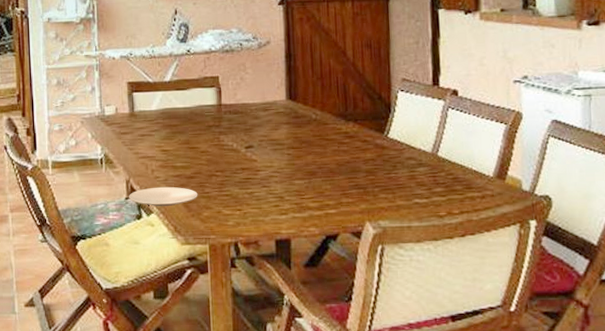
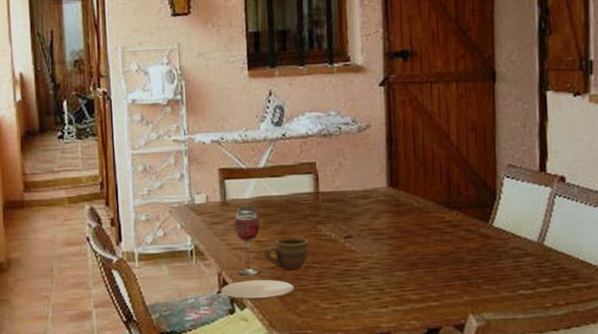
wineglass: none [141,117,166,183] -> present [233,206,260,275]
cup: none [169,147,212,178] -> present [263,237,309,270]

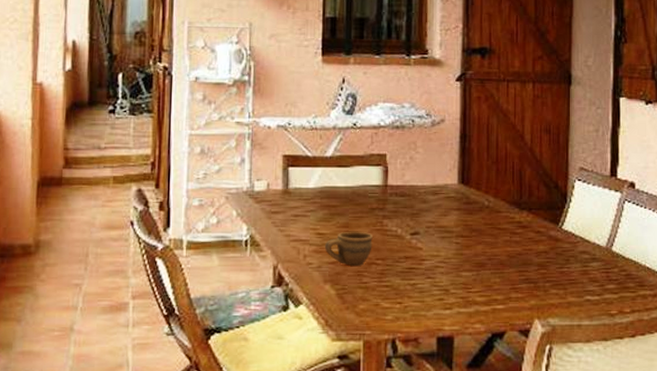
plate: present [221,279,294,301] -> none [275,274,355,298]
wineglass: present [233,206,260,275] -> none [294,196,323,270]

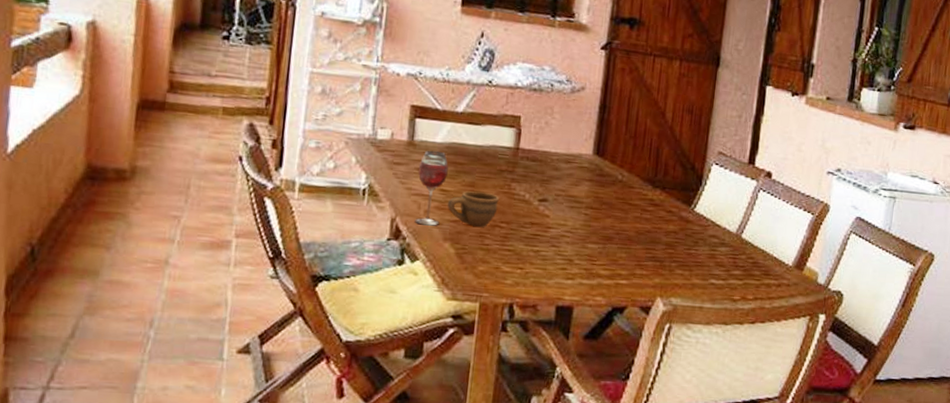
wineglass: none [294,196,323,270] -> present [415,150,449,226]

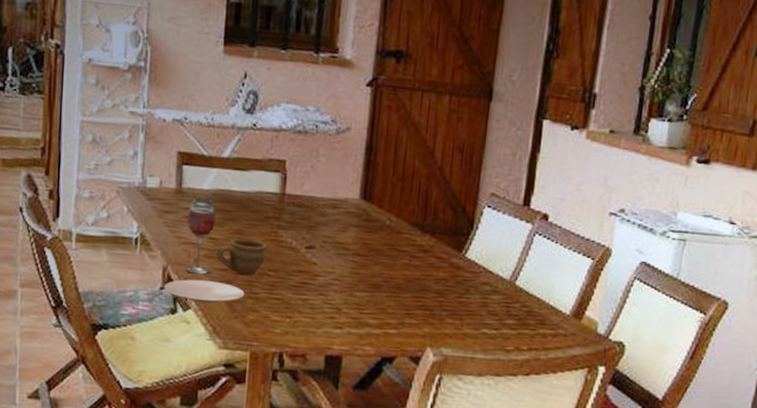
plate: none [392,230,476,255] -> present [164,279,245,304]

